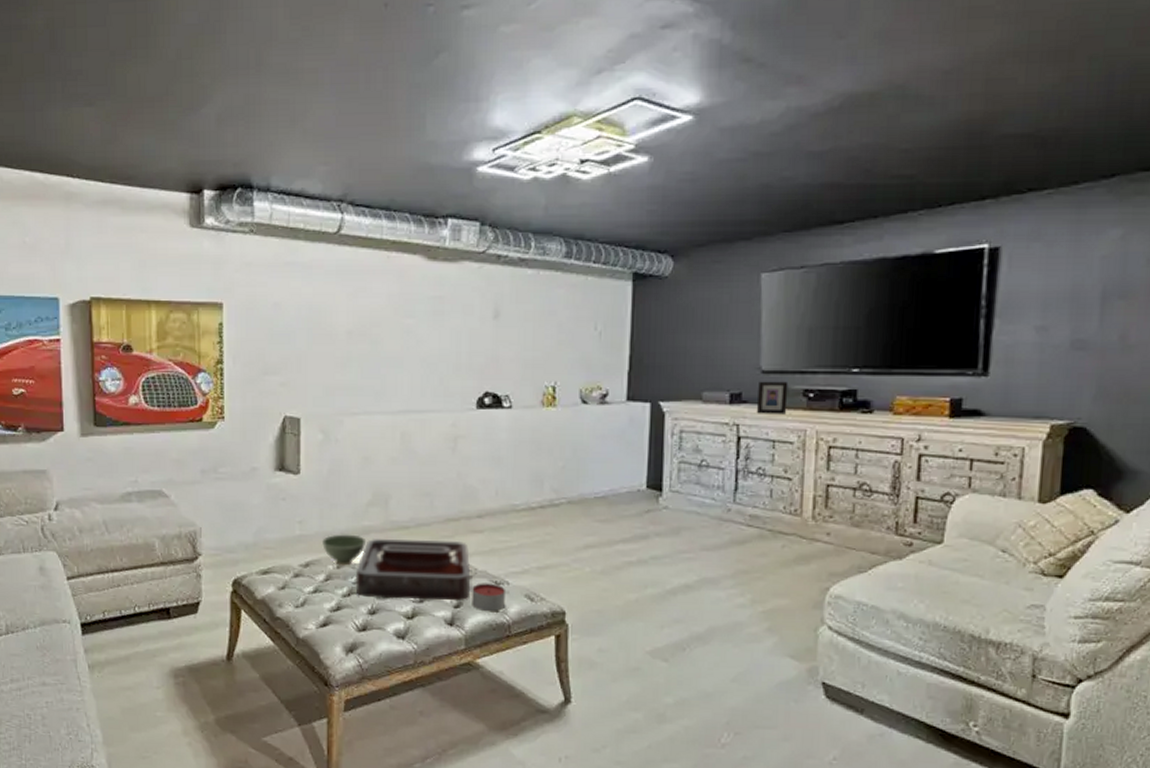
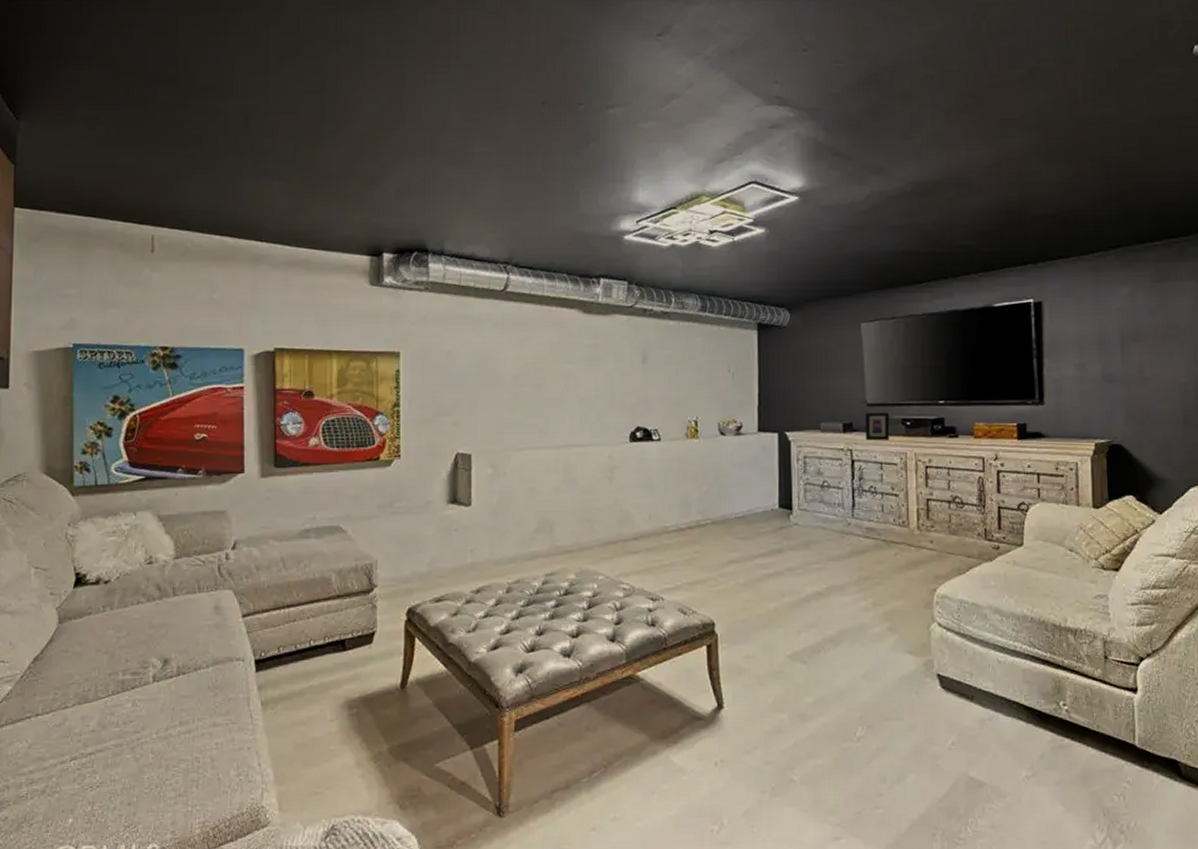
bowl: present [322,534,367,566] -> none [492,560,534,590]
decorative tray: present [355,539,470,601] -> none [524,562,628,620]
candle: present [472,583,505,612] -> none [631,600,661,627]

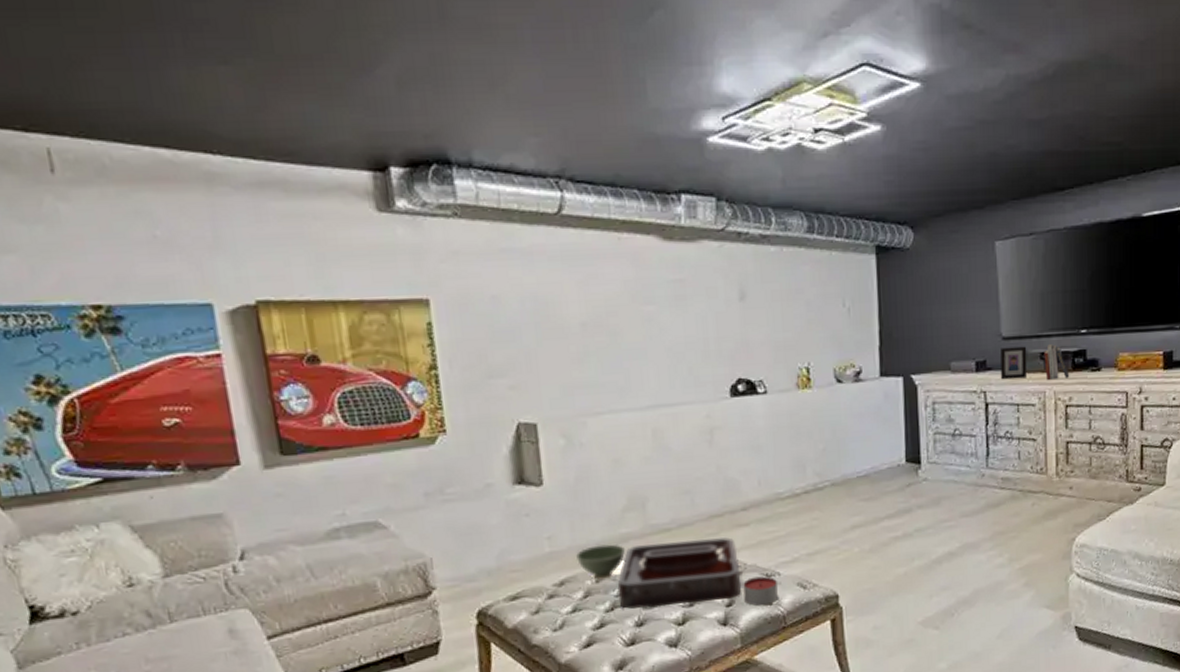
bowl: none [492,560,534,590] -> present [576,543,626,579]
decorative tray: none [524,562,628,620] -> present [617,537,741,609]
candle: none [631,600,661,627] -> present [743,576,778,607]
books: none [905,412,929,444] -> present [1044,344,1070,381]

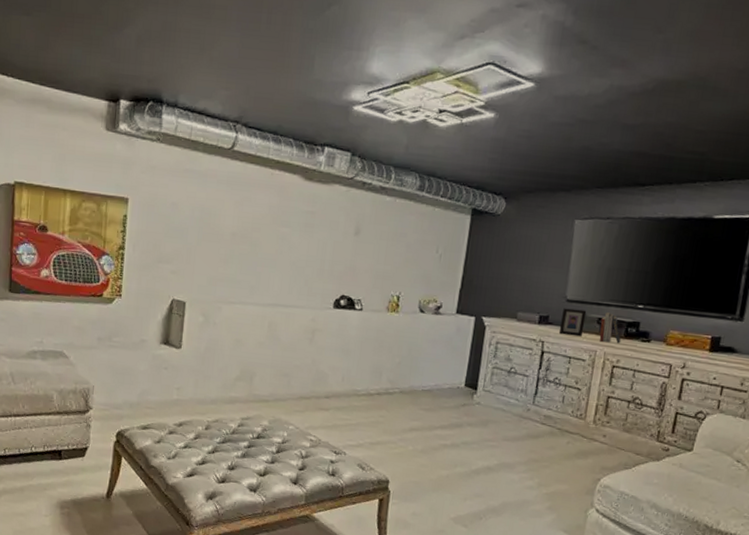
bowl: present [576,543,626,579] -> none [195,401,232,428]
decorative tray: present [617,537,741,609] -> none [219,408,316,465]
candle: present [743,576,778,607] -> none [314,451,342,476]

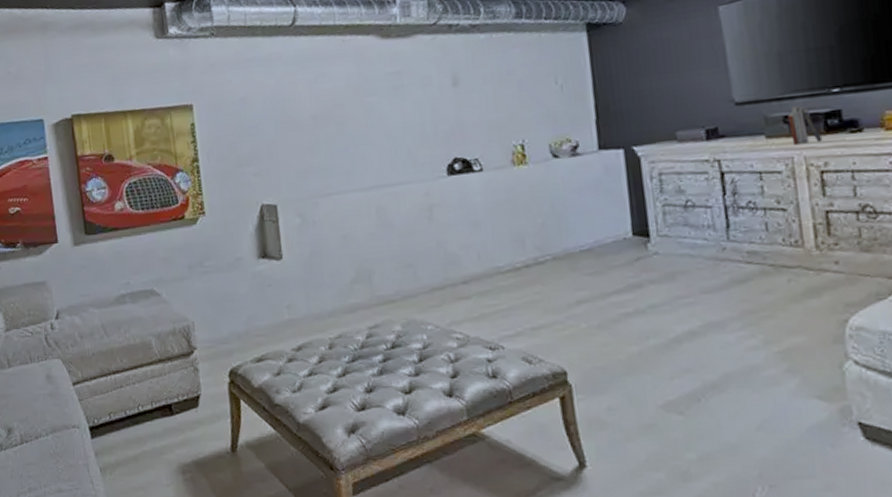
picture frame: present [558,308,587,337] -> none [734,110,769,147]

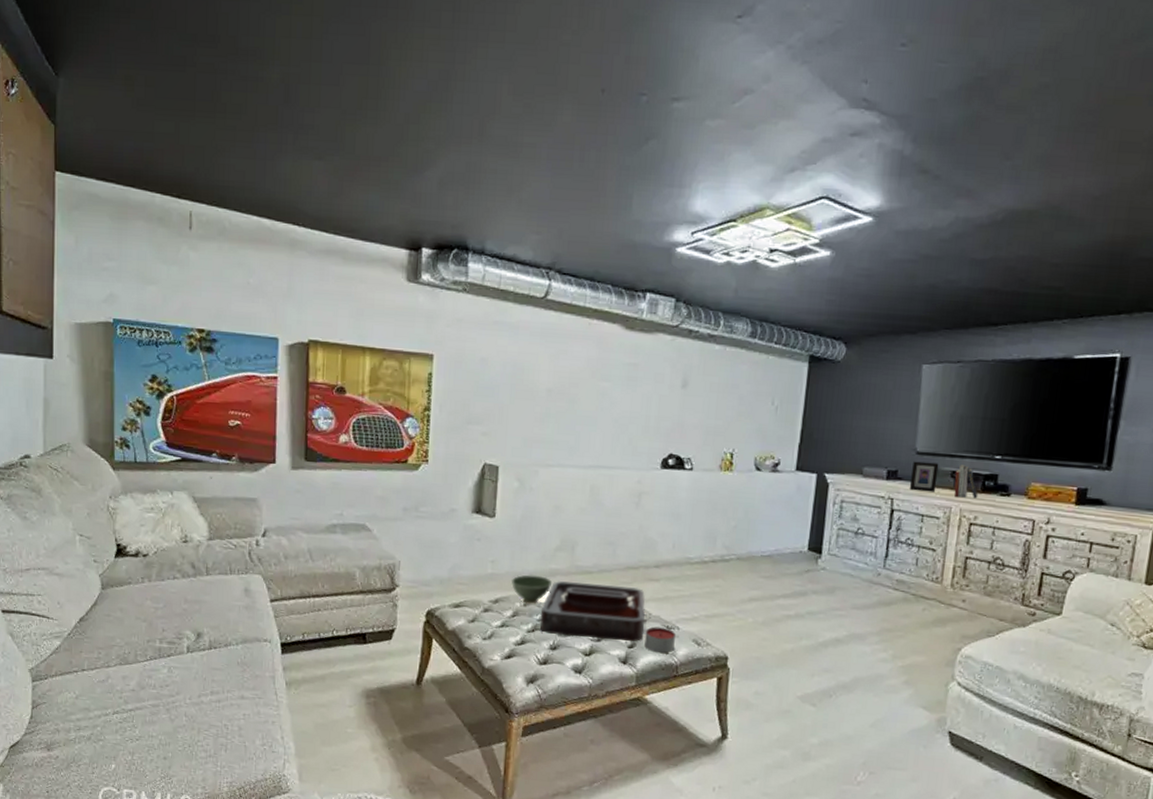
bowl: none [311,313,355,346] -> present [512,574,553,604]
decorative tray: none [347,310,465,376] -> present [539,581,646,642]
candle: none [467,349,503,380] -> present [644,626,675,654]
picture frame: none [734,110,769,147] -> present [909,461,939,492]

